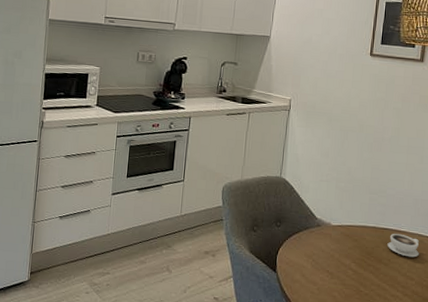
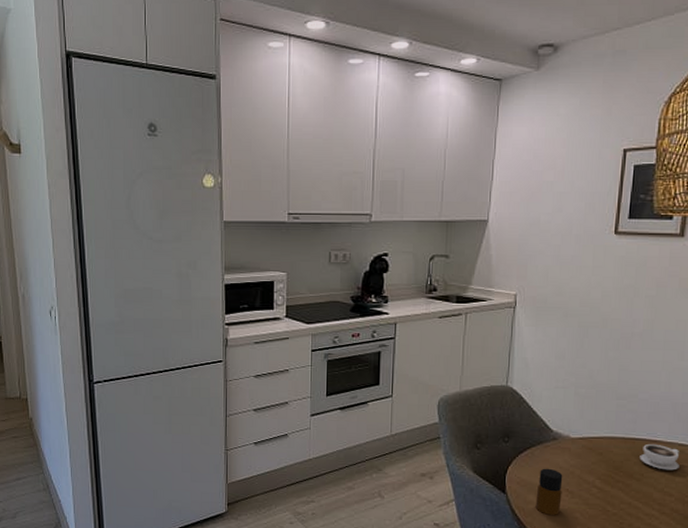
bottle: none [301,251,325,294] -> present [535,468,563,515]

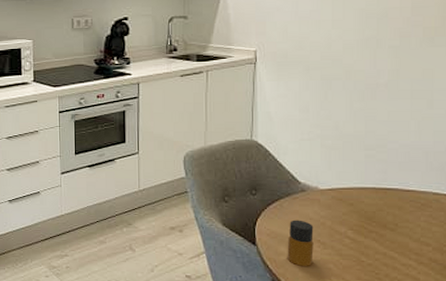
cappuccino: present [639,443,679,471] -> none [392,193,435,220]

